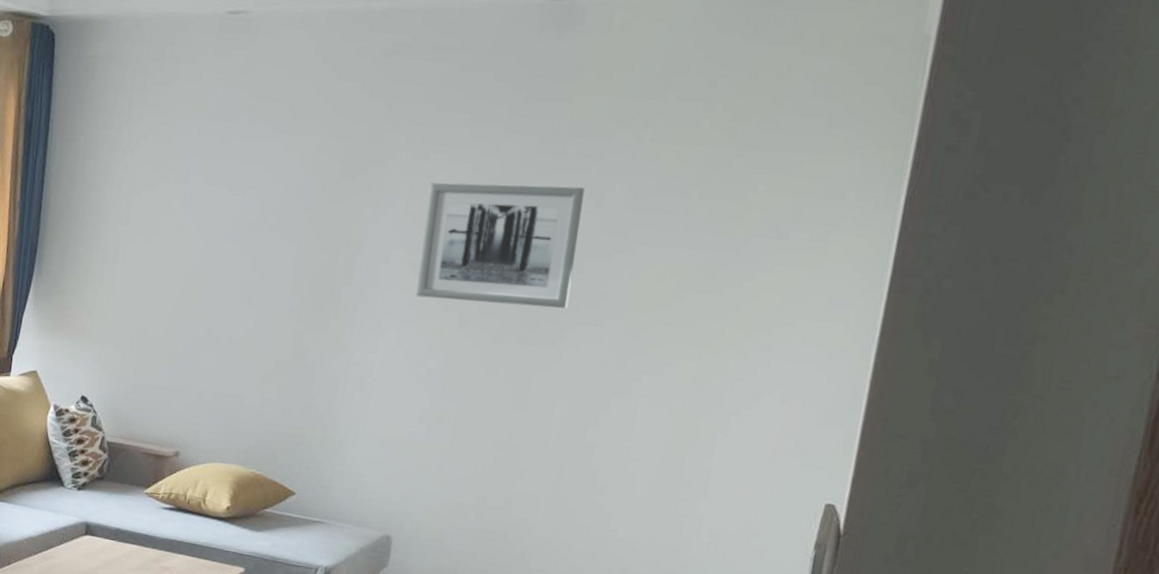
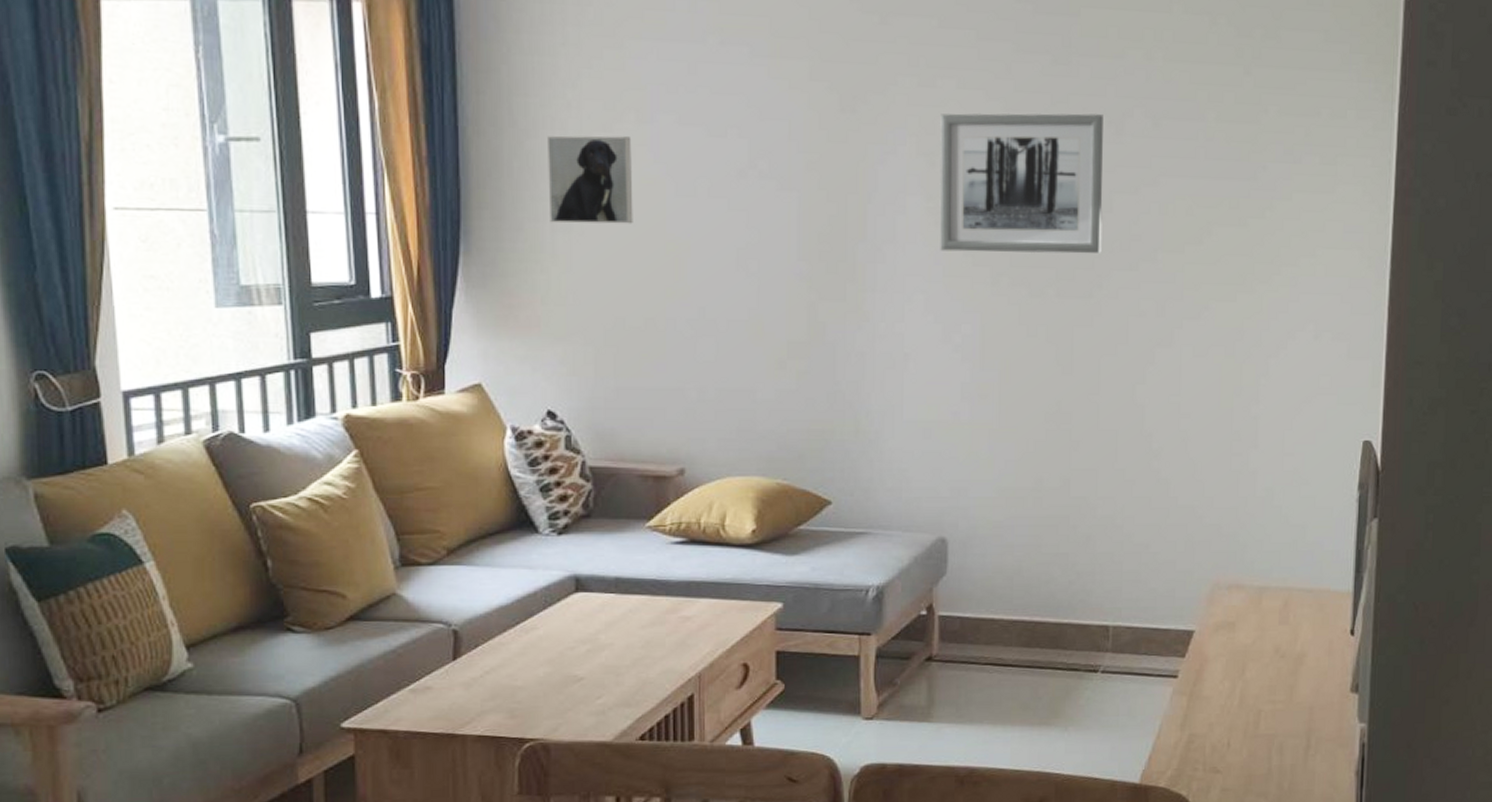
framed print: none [101,190,170,260] -> present [548,135,633,224]

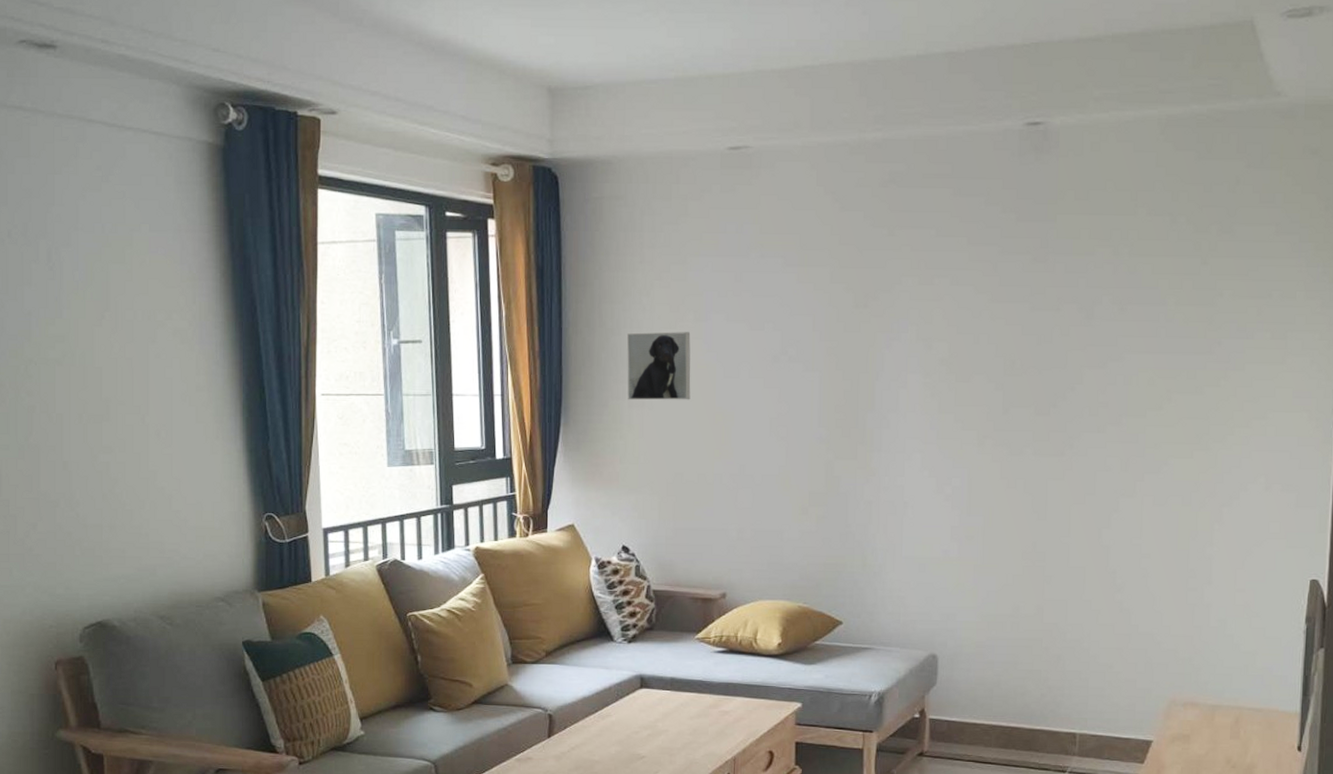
wall art: present [939,113,1103,254] -> none [935,302,1076,419]

